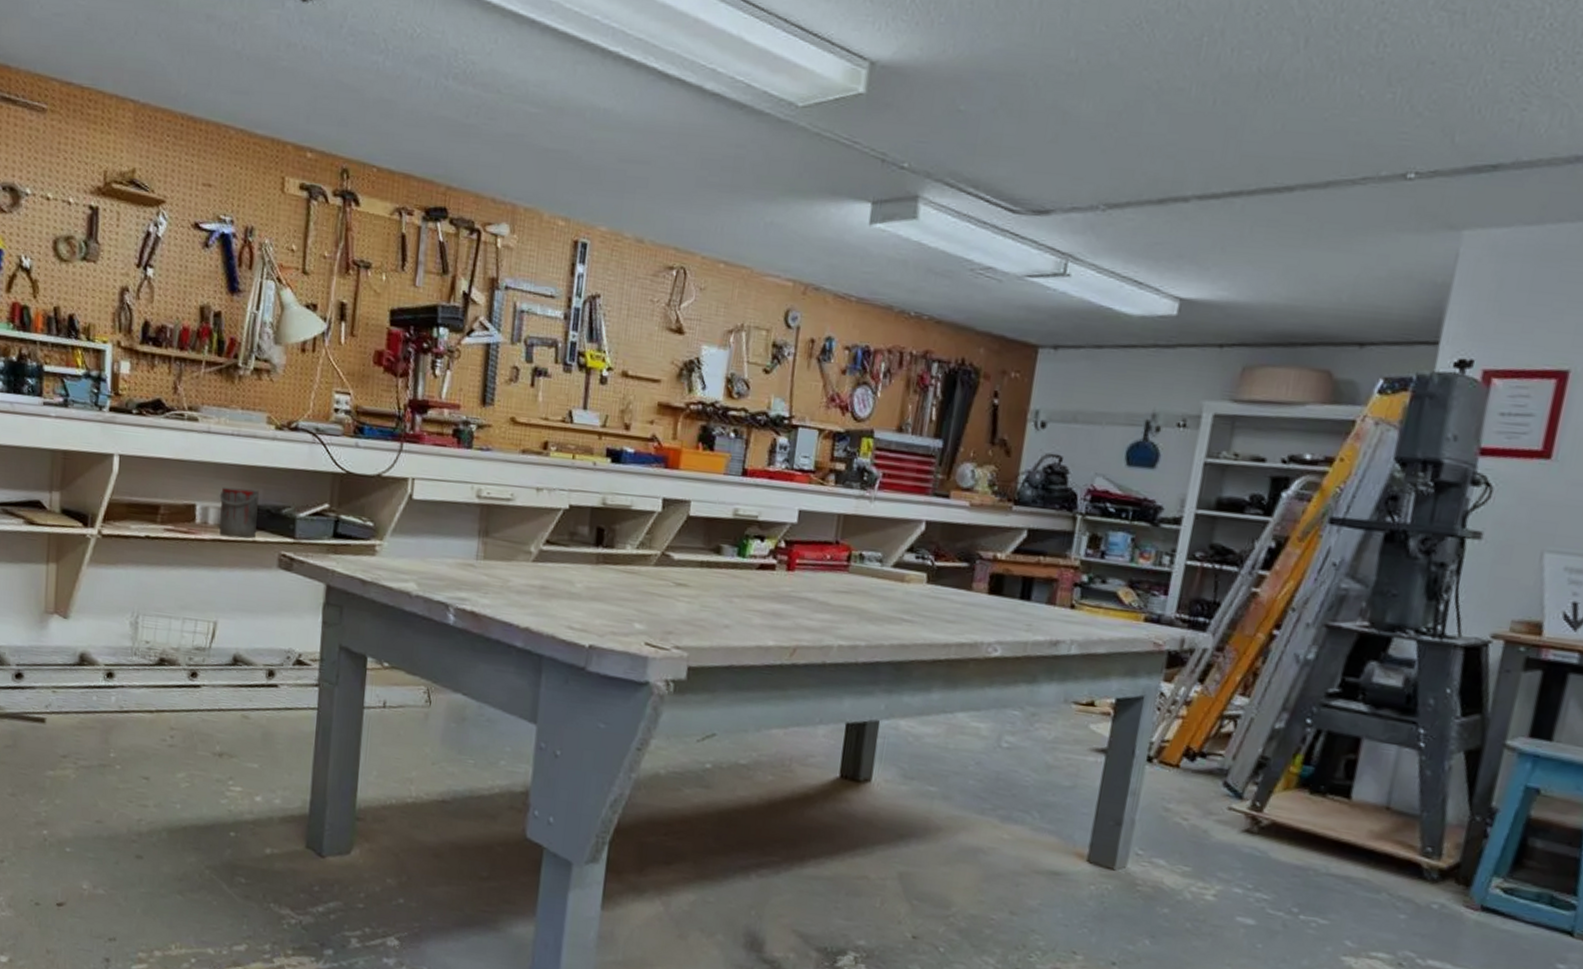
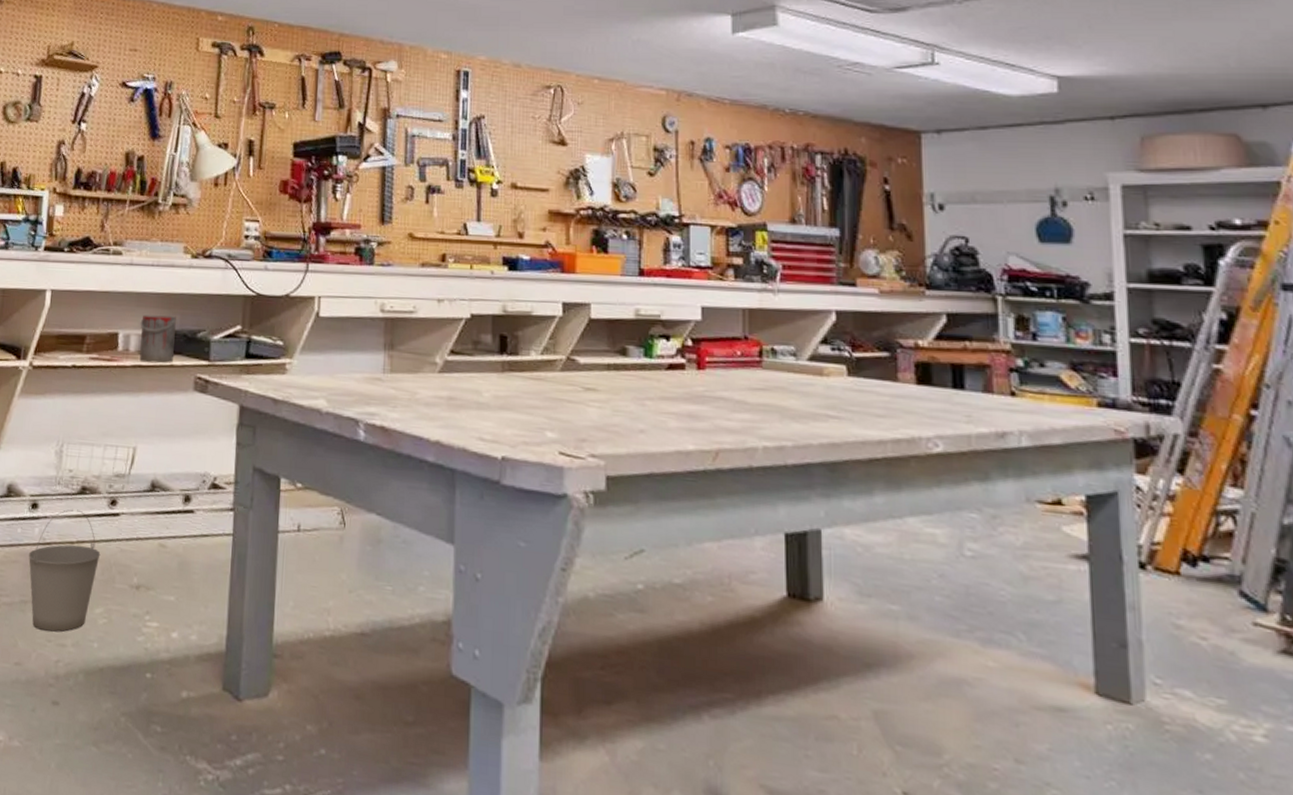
bucket: none [105,679,182,794] -> present [28,509,101,632]

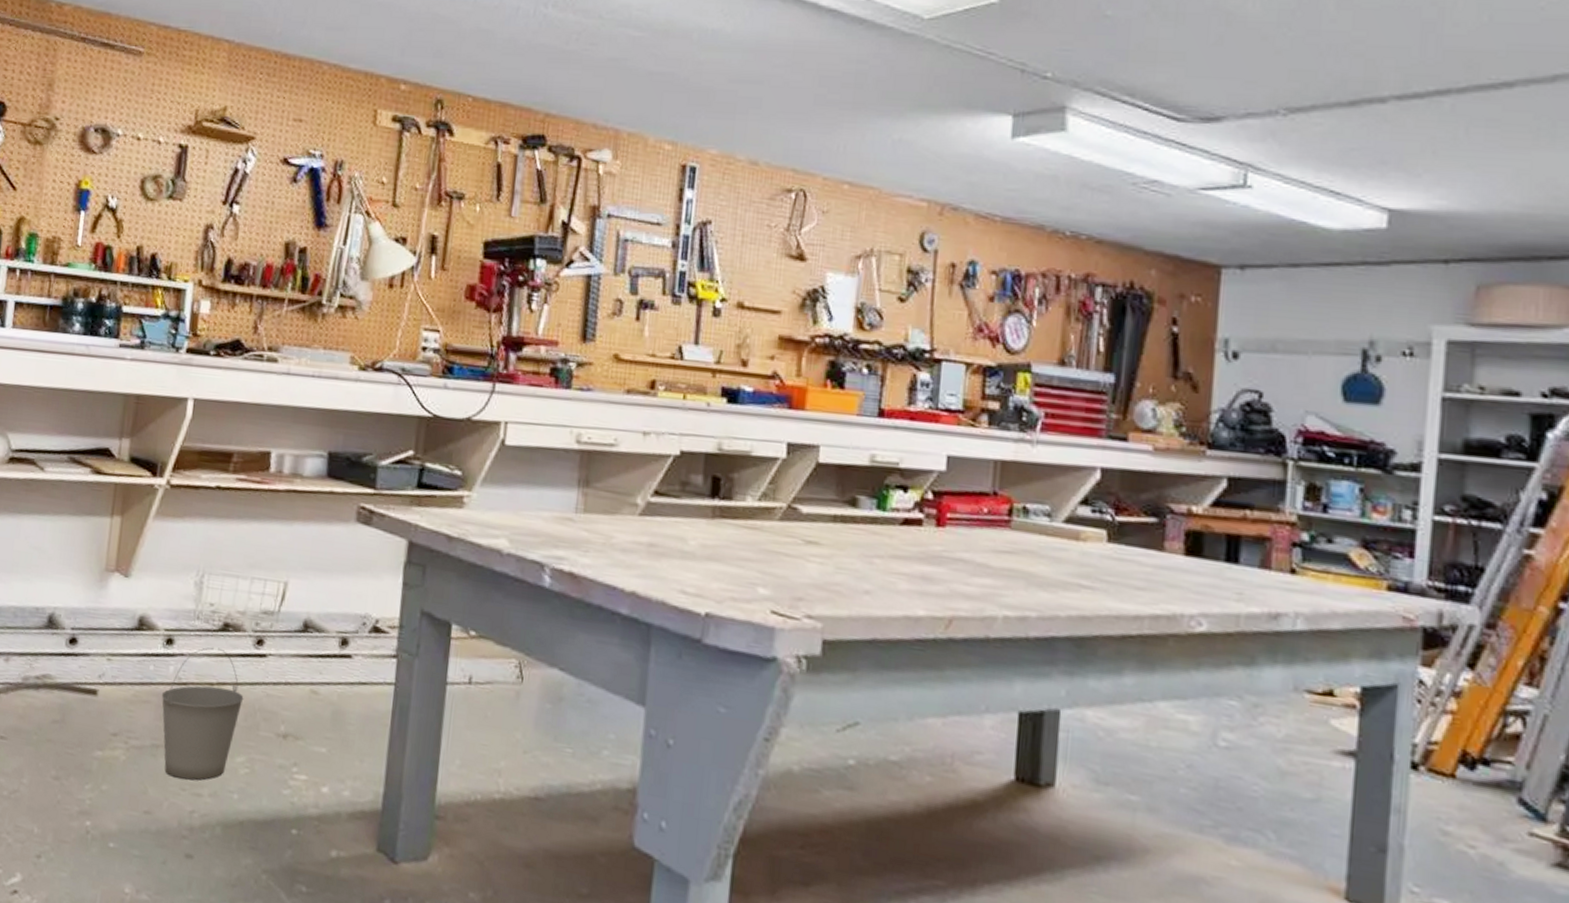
paint can: present [139,314,176,364] -> none [294,432,339,490]

